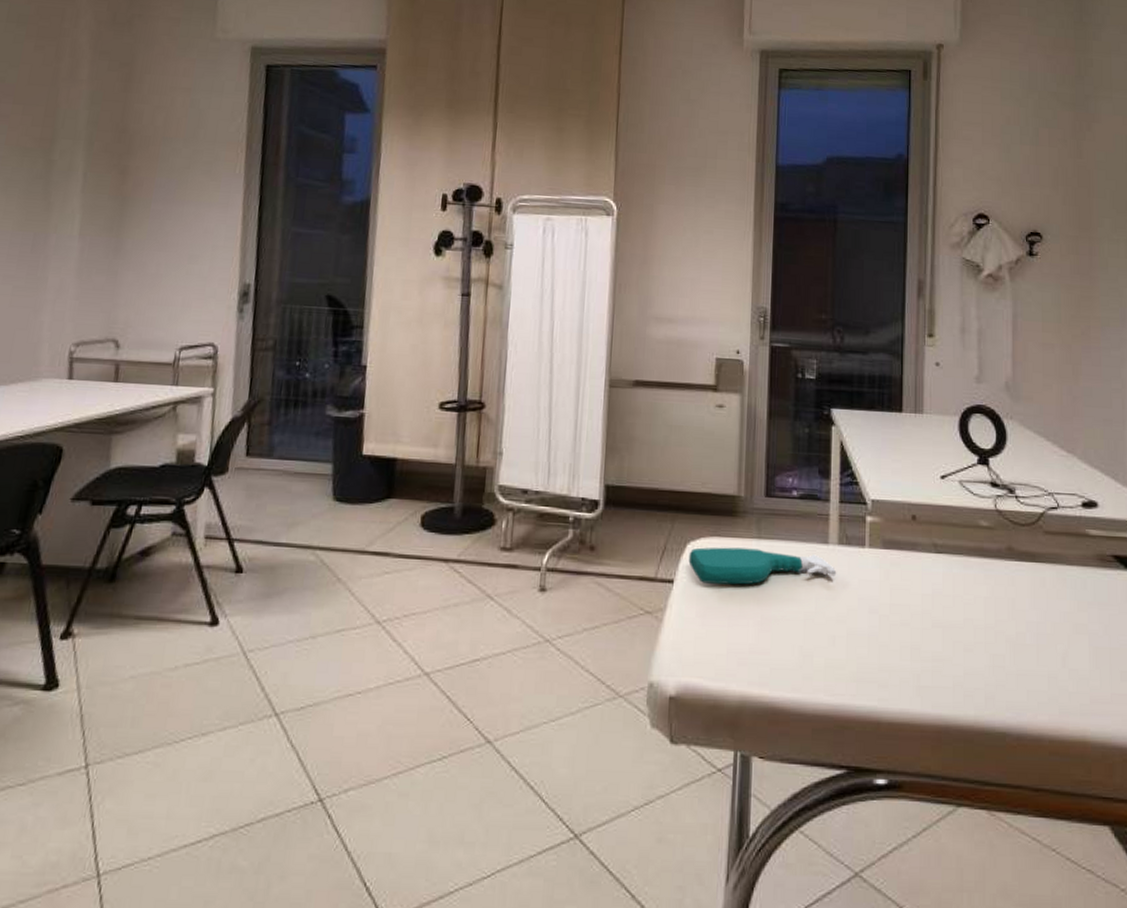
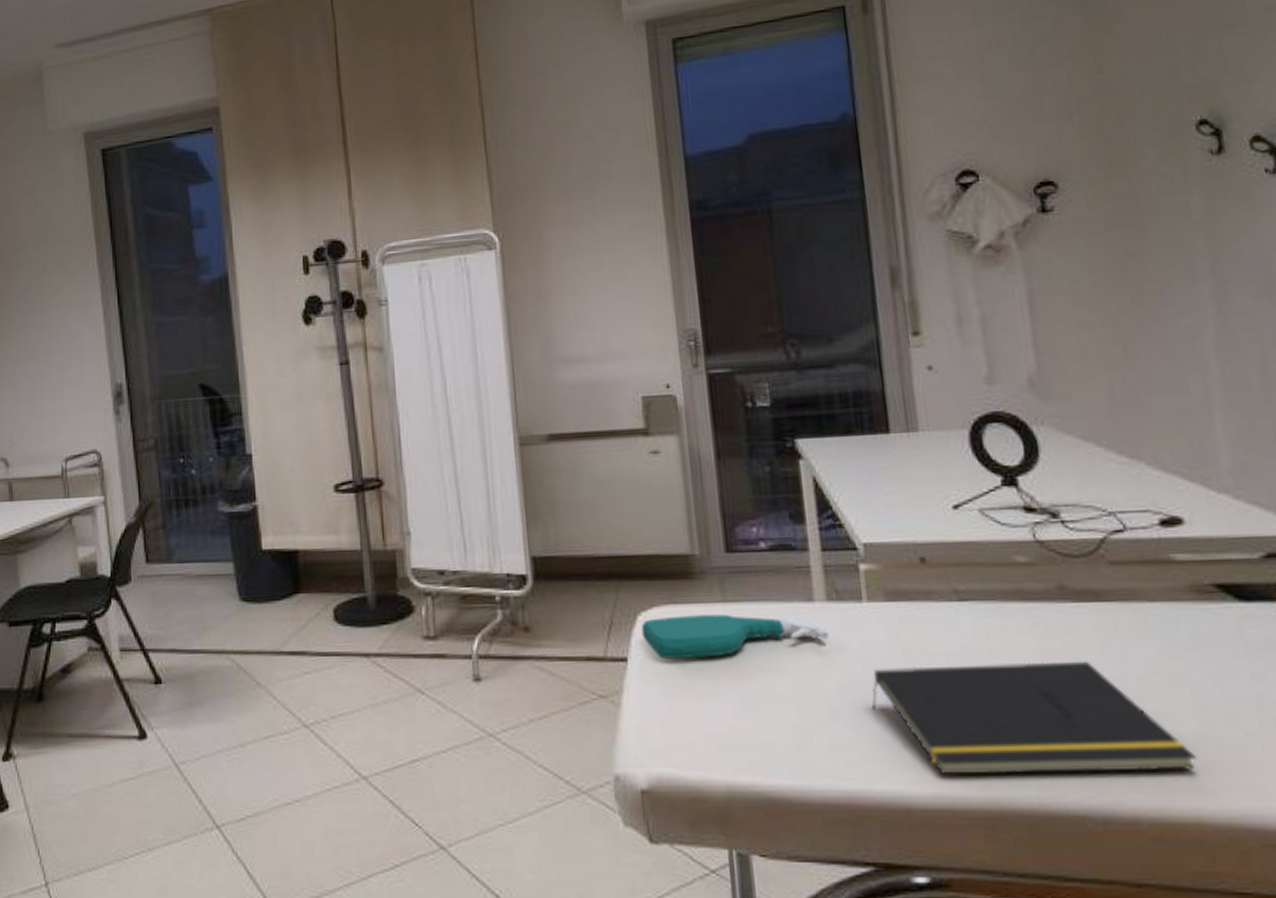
notepad: none [861,604,1087,700] -> present [871,660,1197,775]

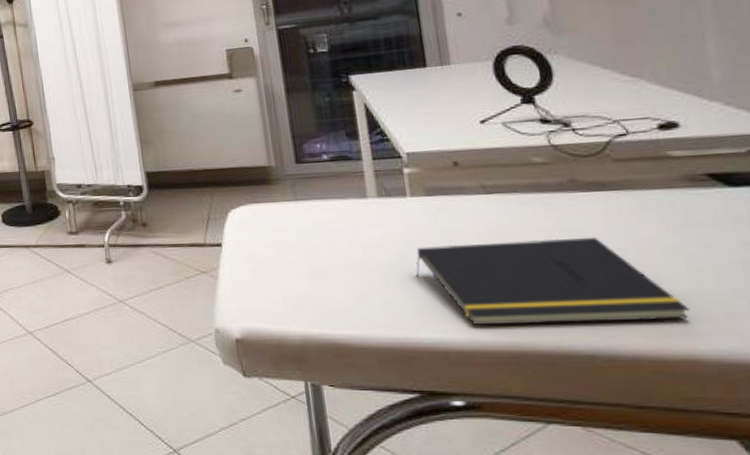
spray bottle: present [641,614,830,659] -> none [231,208,381,244]

